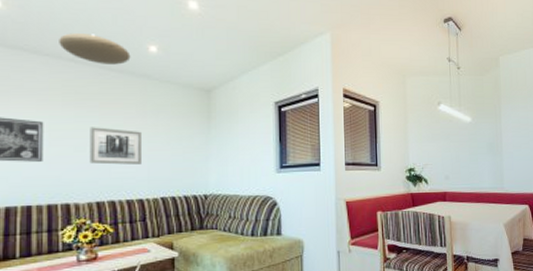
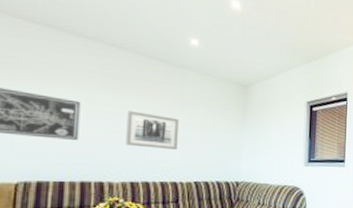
ceiling light: present [59,33,131,65] -> none [100,18,172,54]

